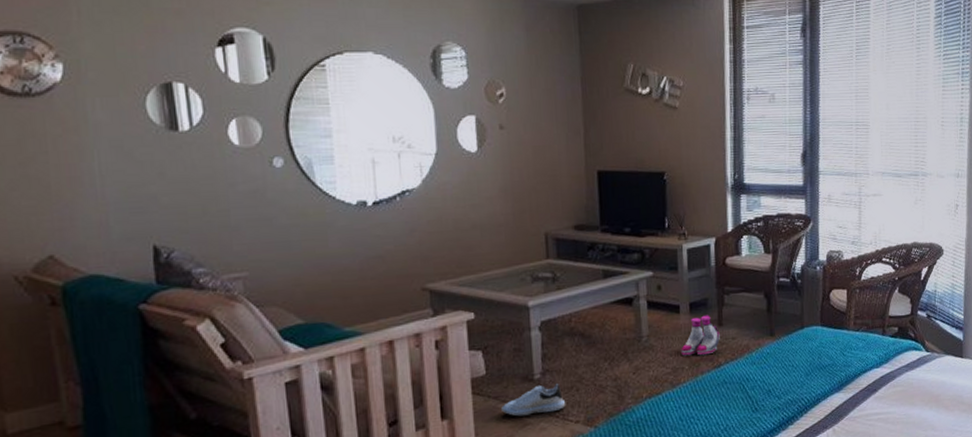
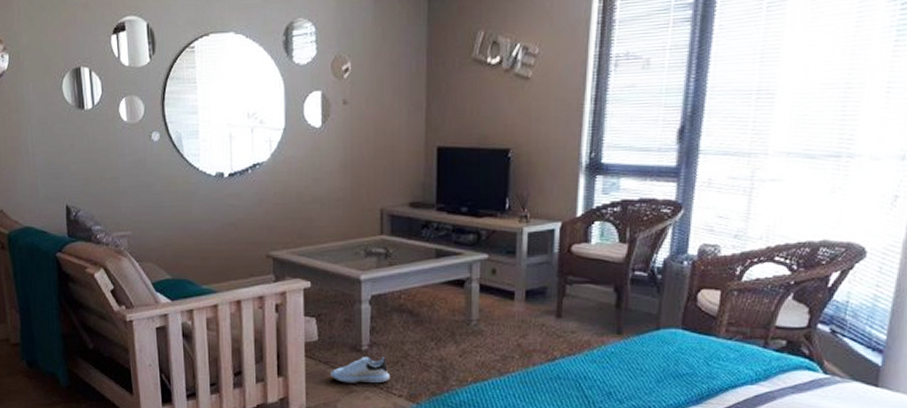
boots: present [681,315,720,356] -> none [512,304,557,347]

